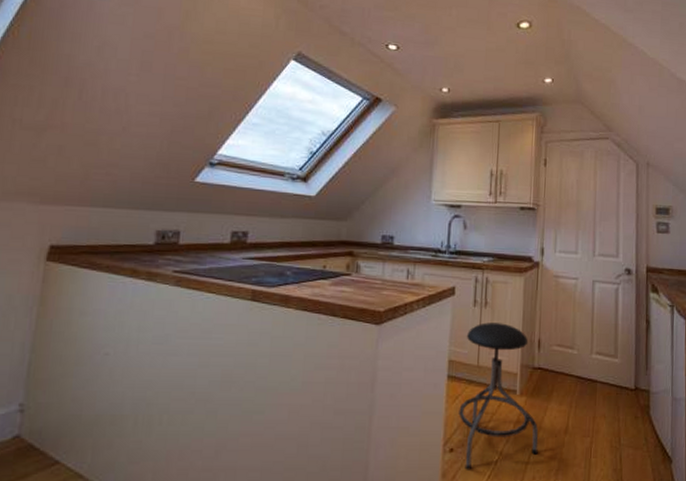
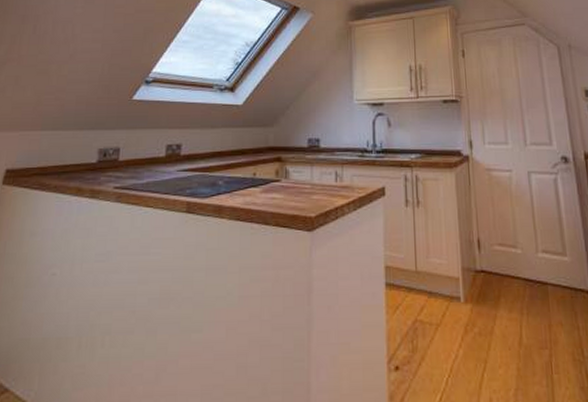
stool: present [458,322,539,470] -> none [401,223,492,391]

